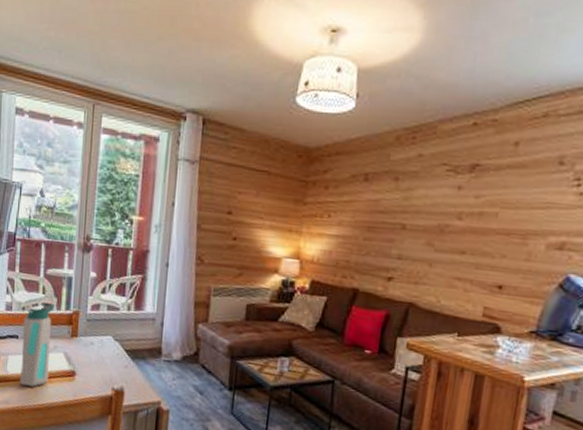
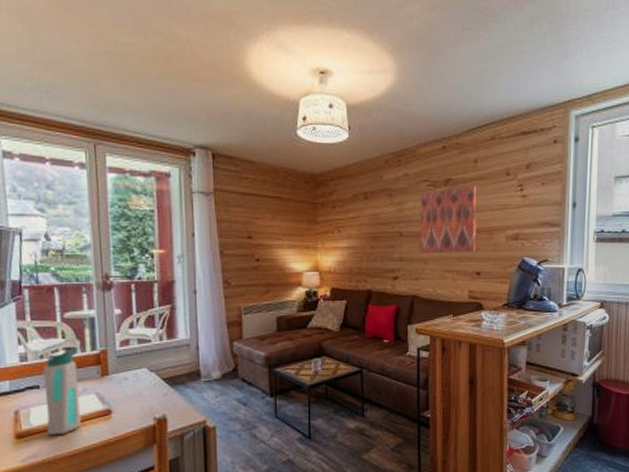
wall art: none [427,174,514,259] -> present [420,185,477,253]

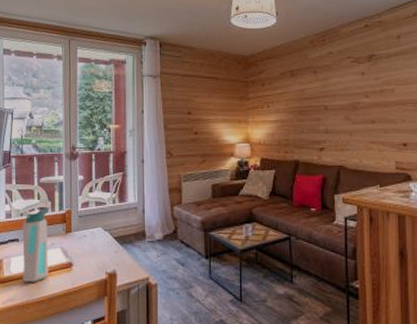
wall art: present [420,185,477,253] -> none [344,59,402,125]

